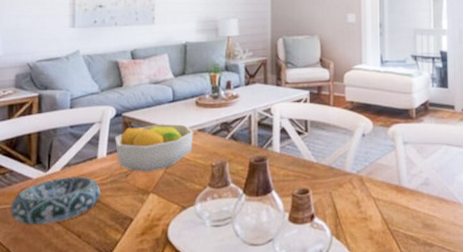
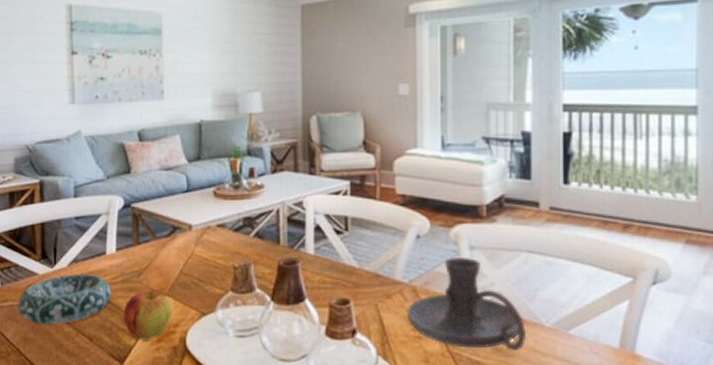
apple: none [111,189,156,234] -> present [123,291,172,340]
fruit bowl: present [115,124,194,172] -> none [124,217,212,272]
candle holder: none [355,150,448,226] -> present [406,257,527,350]

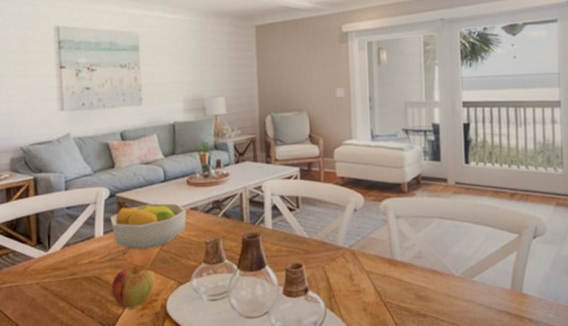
decorative bowl: present [17,273,112,325] -> none [15,255,101,302]
fruit bowl: none [124,217,212,272] -> present [110,203,187,250]
candle holder: present [406,257,527,350] -> none [348,224,442,298]

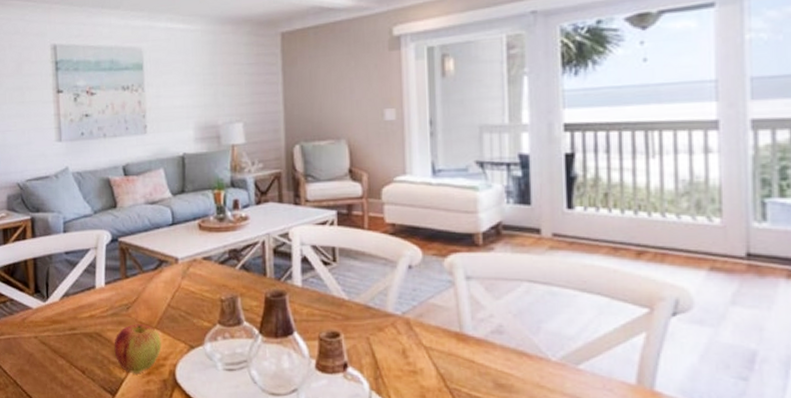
fruit bowl: present [110,203,187,250] -> none [112,250,198,305]

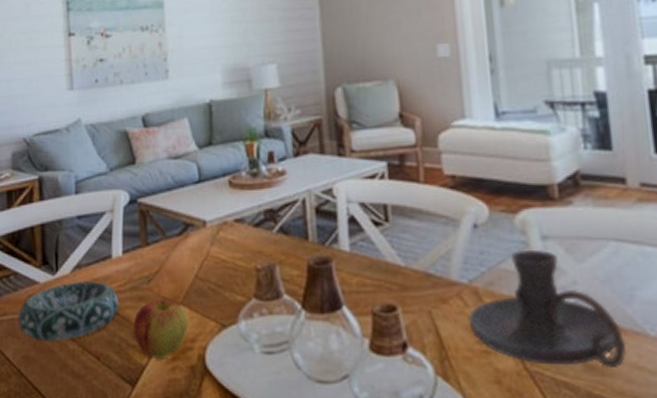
decorative bowl: none [13,306,103,358] -> present [17,280,120,342]
candle holder: none [400,287,532,386] -> present [468,249,627,367]

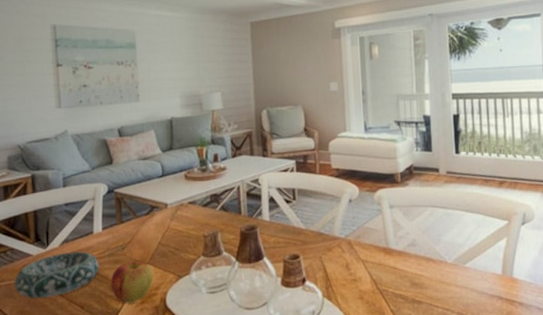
candle holder: present [468,249,627,367] -> none [344,214,435,286]

